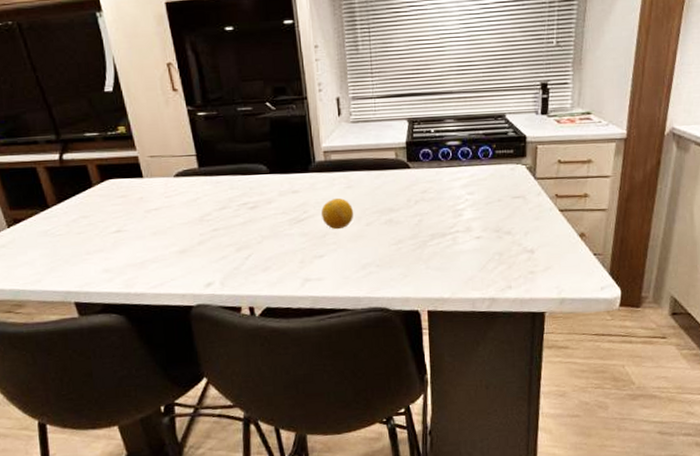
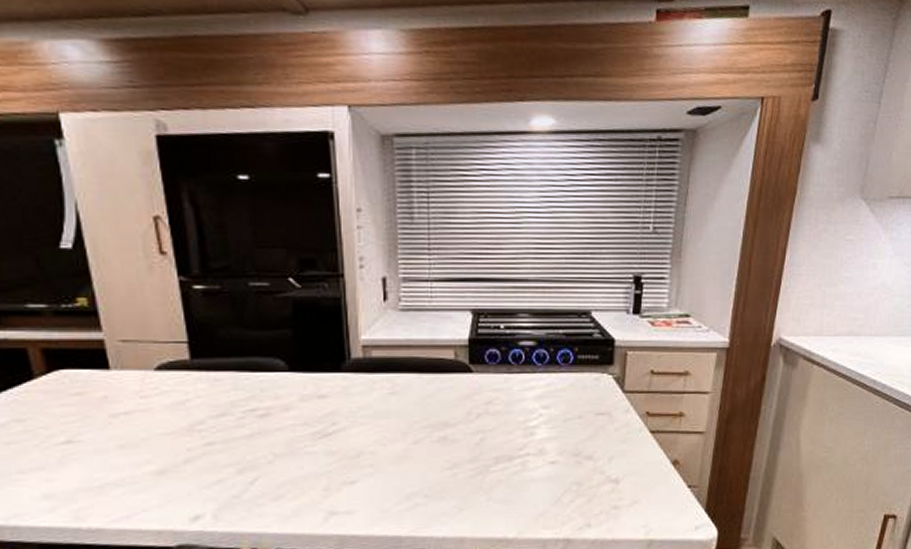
fruit: present [321,198,354,230] -> none [356,408,399,448]

